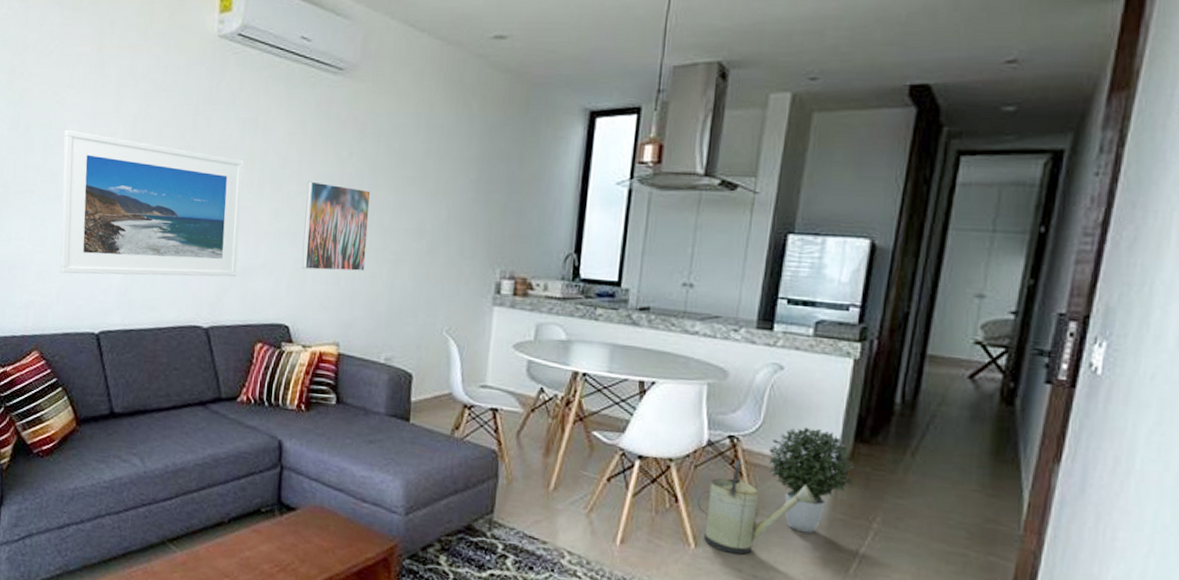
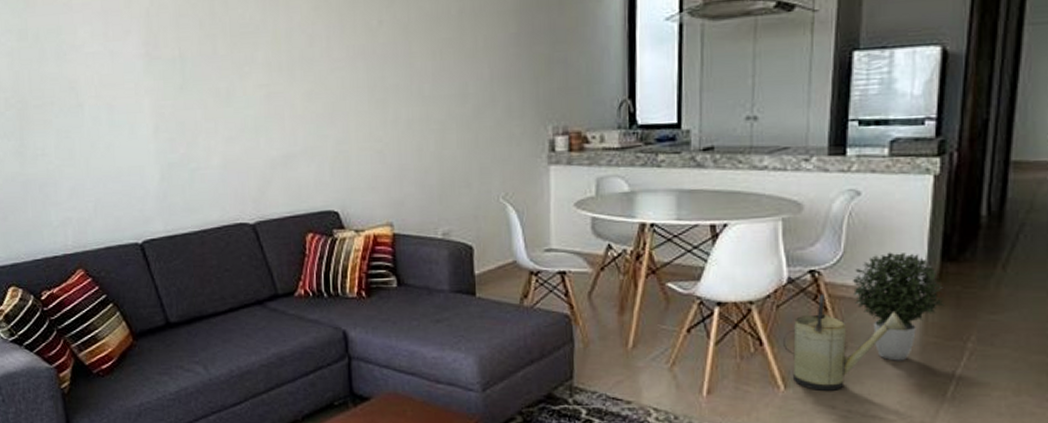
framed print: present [59,129,243,277] -> none [75,32,277,186]
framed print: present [301,181,371,271] -> none [339,56,410,151]

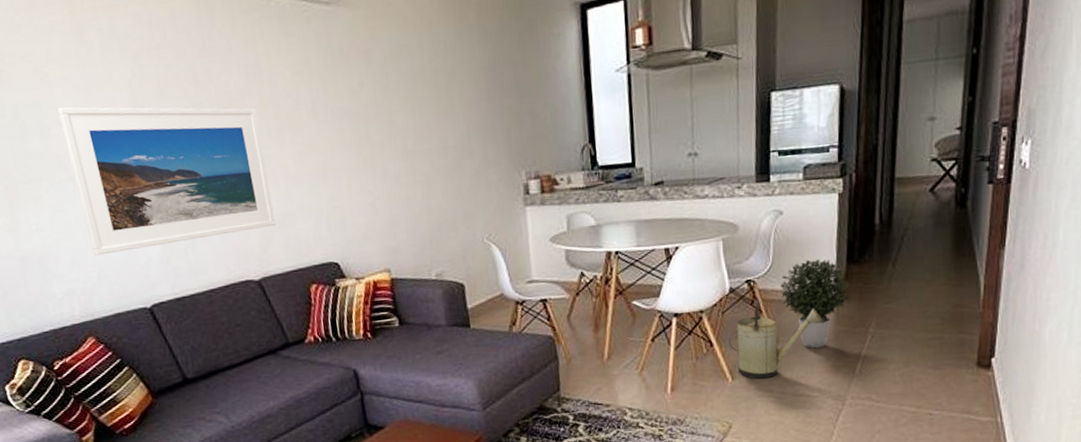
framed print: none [75,32,277,186] -> present [57,106,276,256]

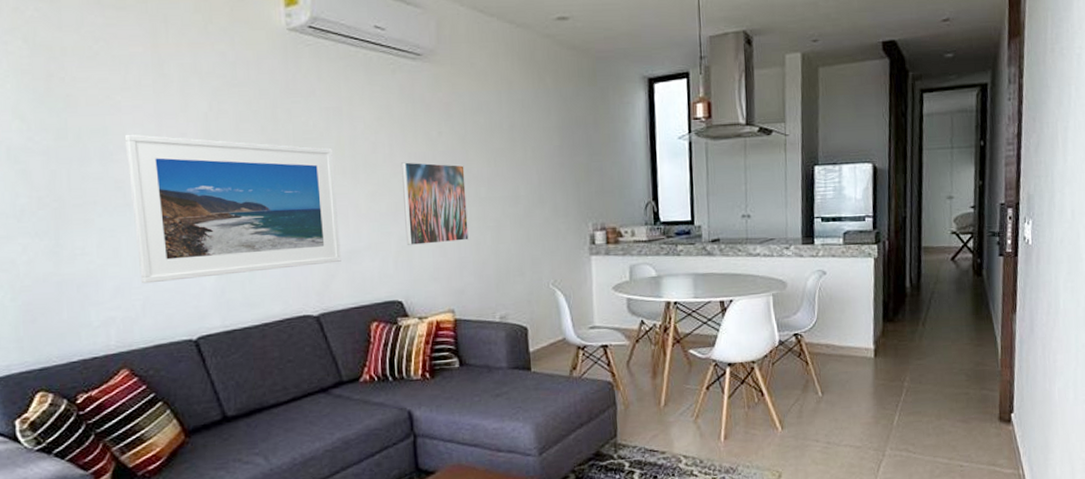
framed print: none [325,116,399,206] -> present [401,162,469,246]
watering can: present [729,299,824,379] -> none [778,351,865,429]
potted plant: present [781,259,851,349] -> none [825,317,888,401]

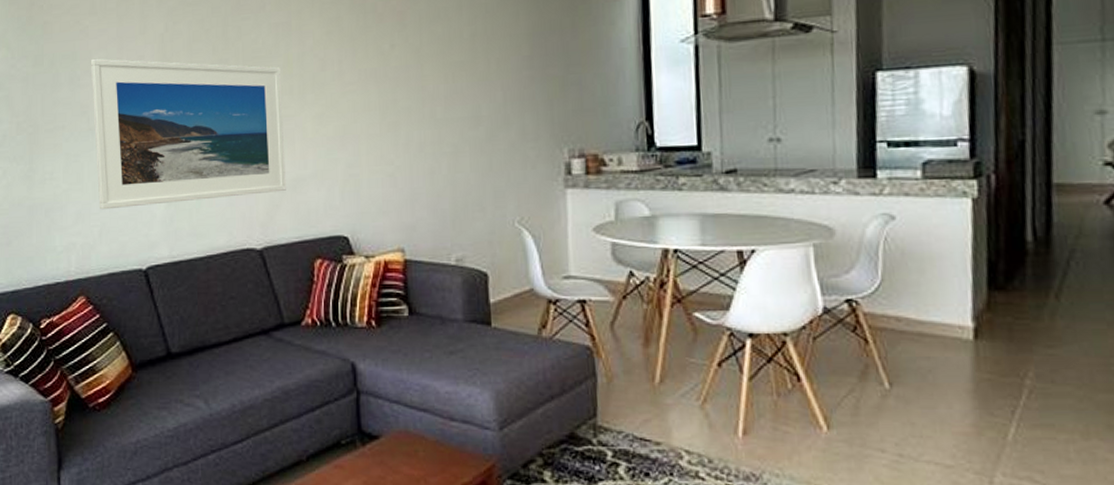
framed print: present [401,162,469,246] -> none [351,79,422,175]

